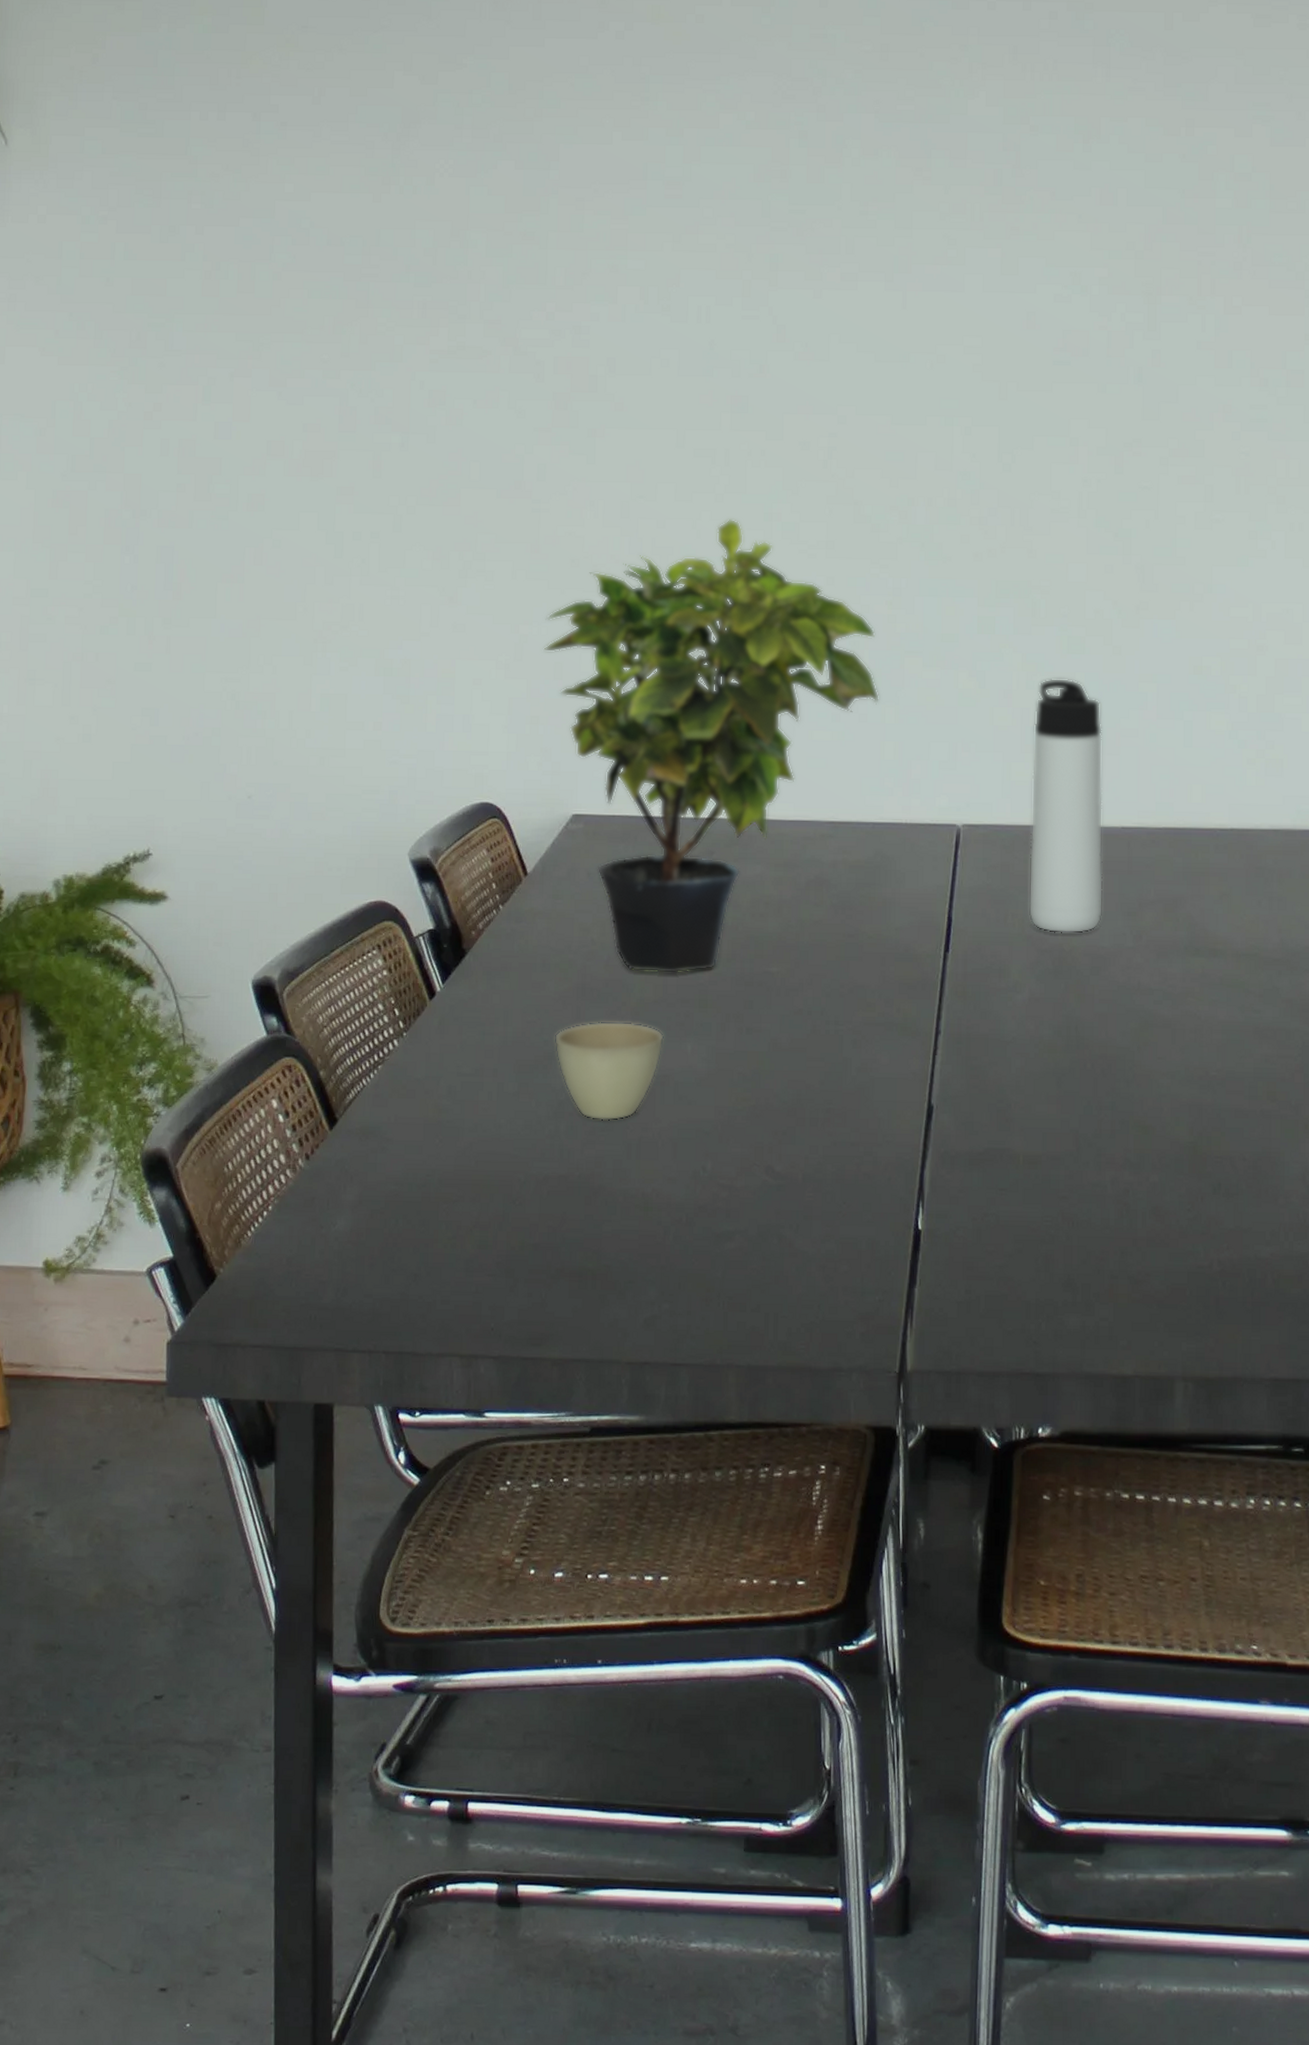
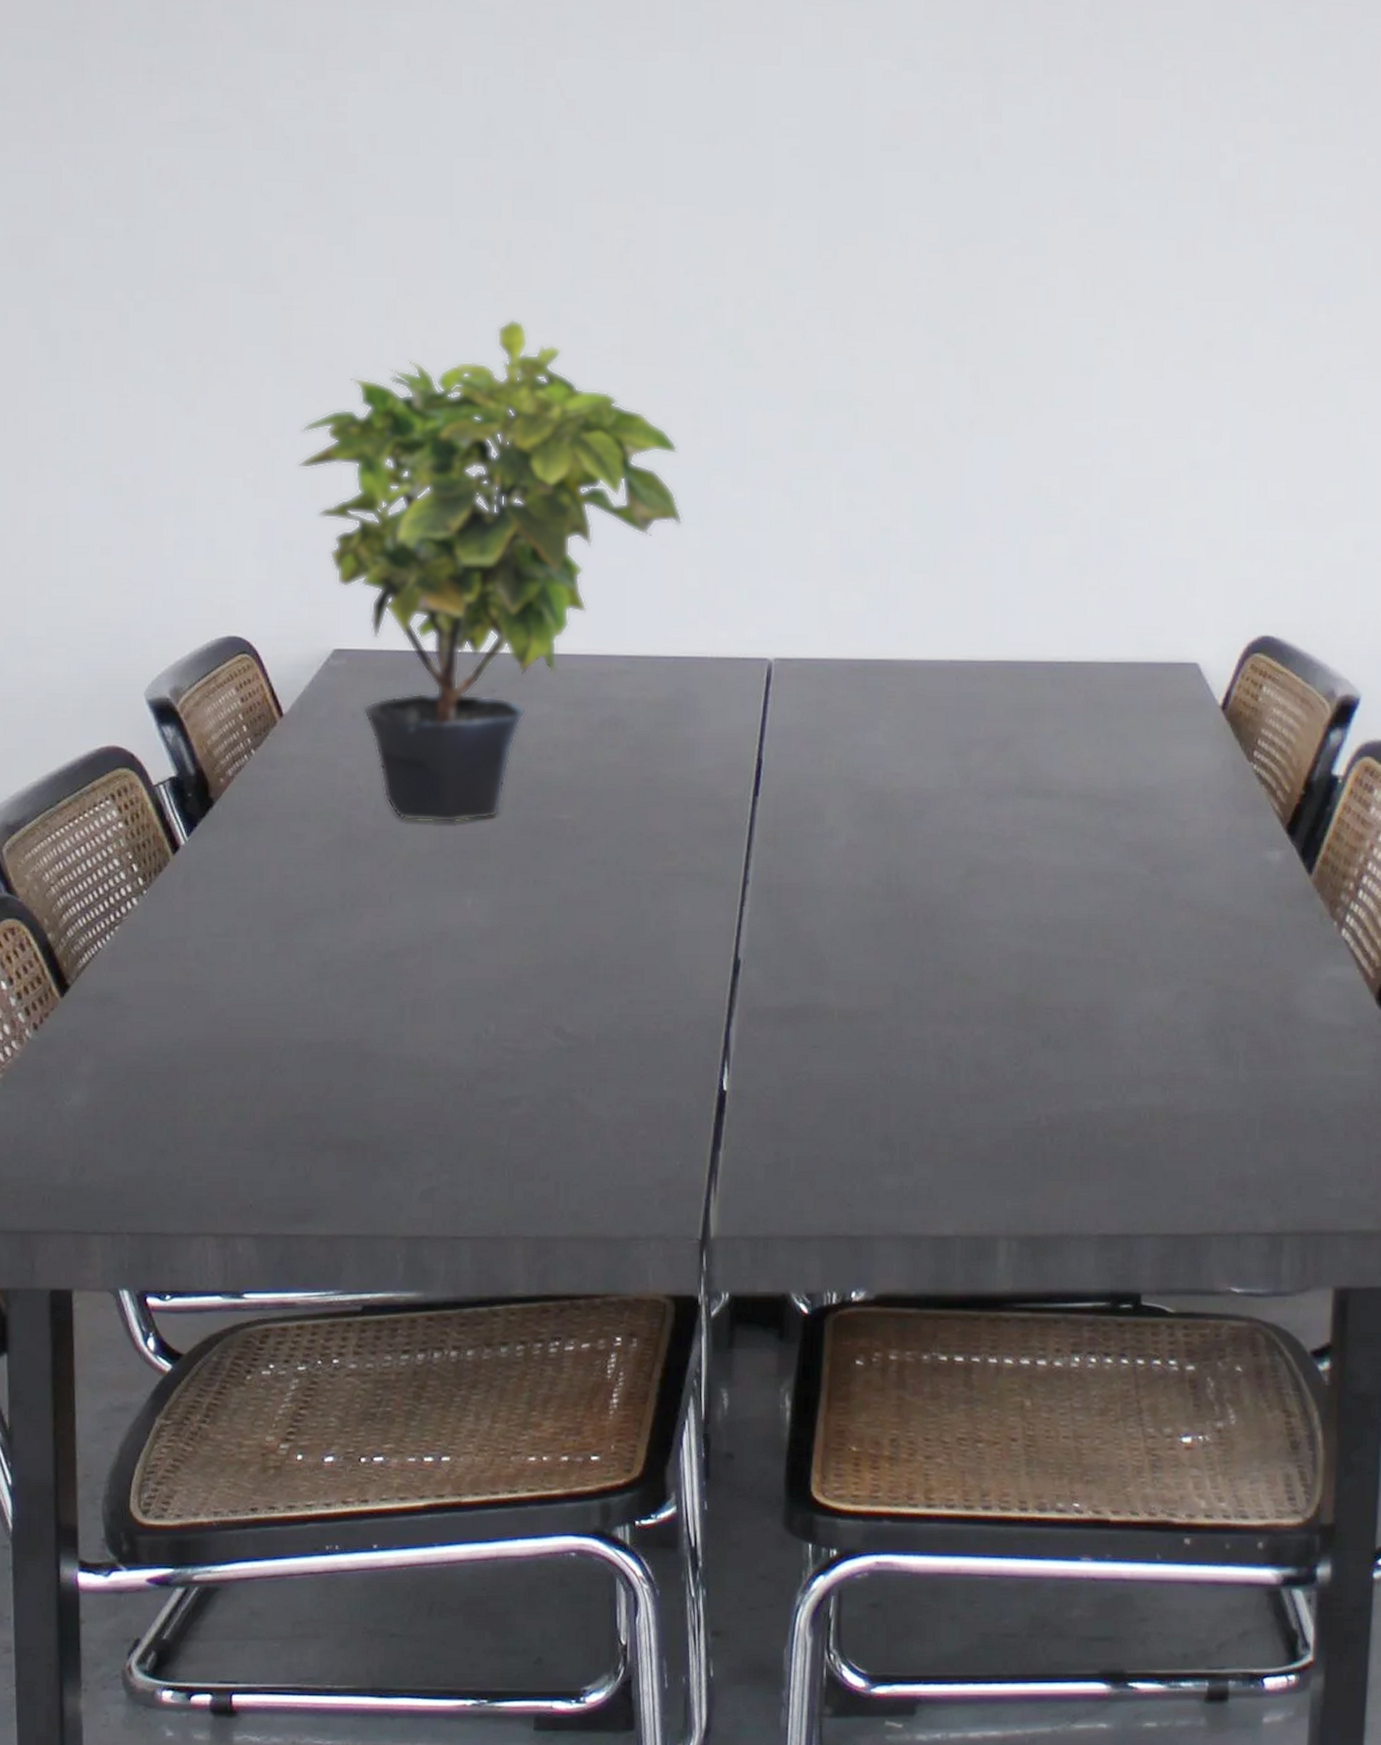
cup: present [554,1021,664,1121] -> none [316,875,440,982]
thermos bottle: present [1028,678,1104,934] -> none [846,498,931,775]

